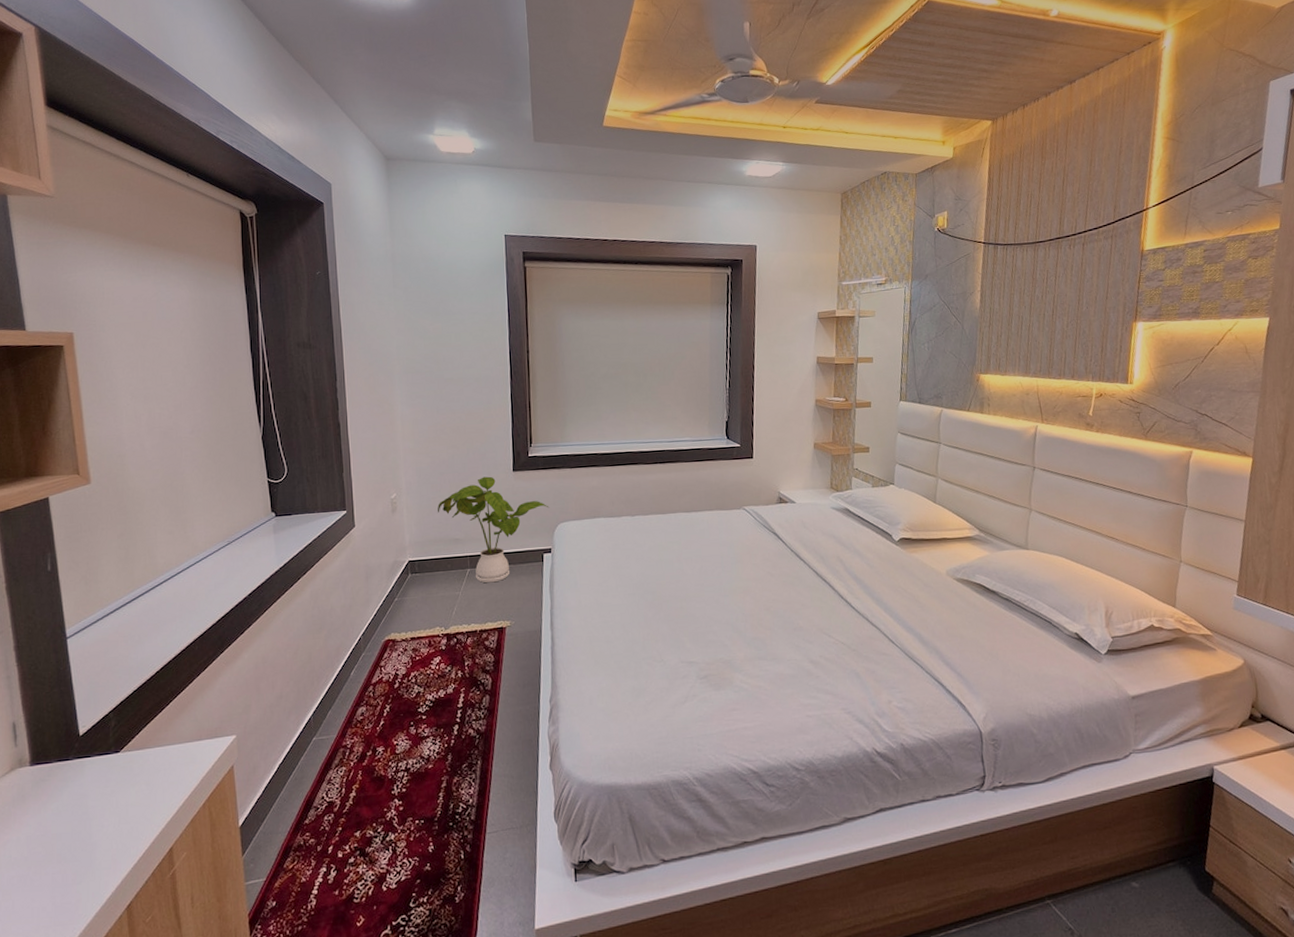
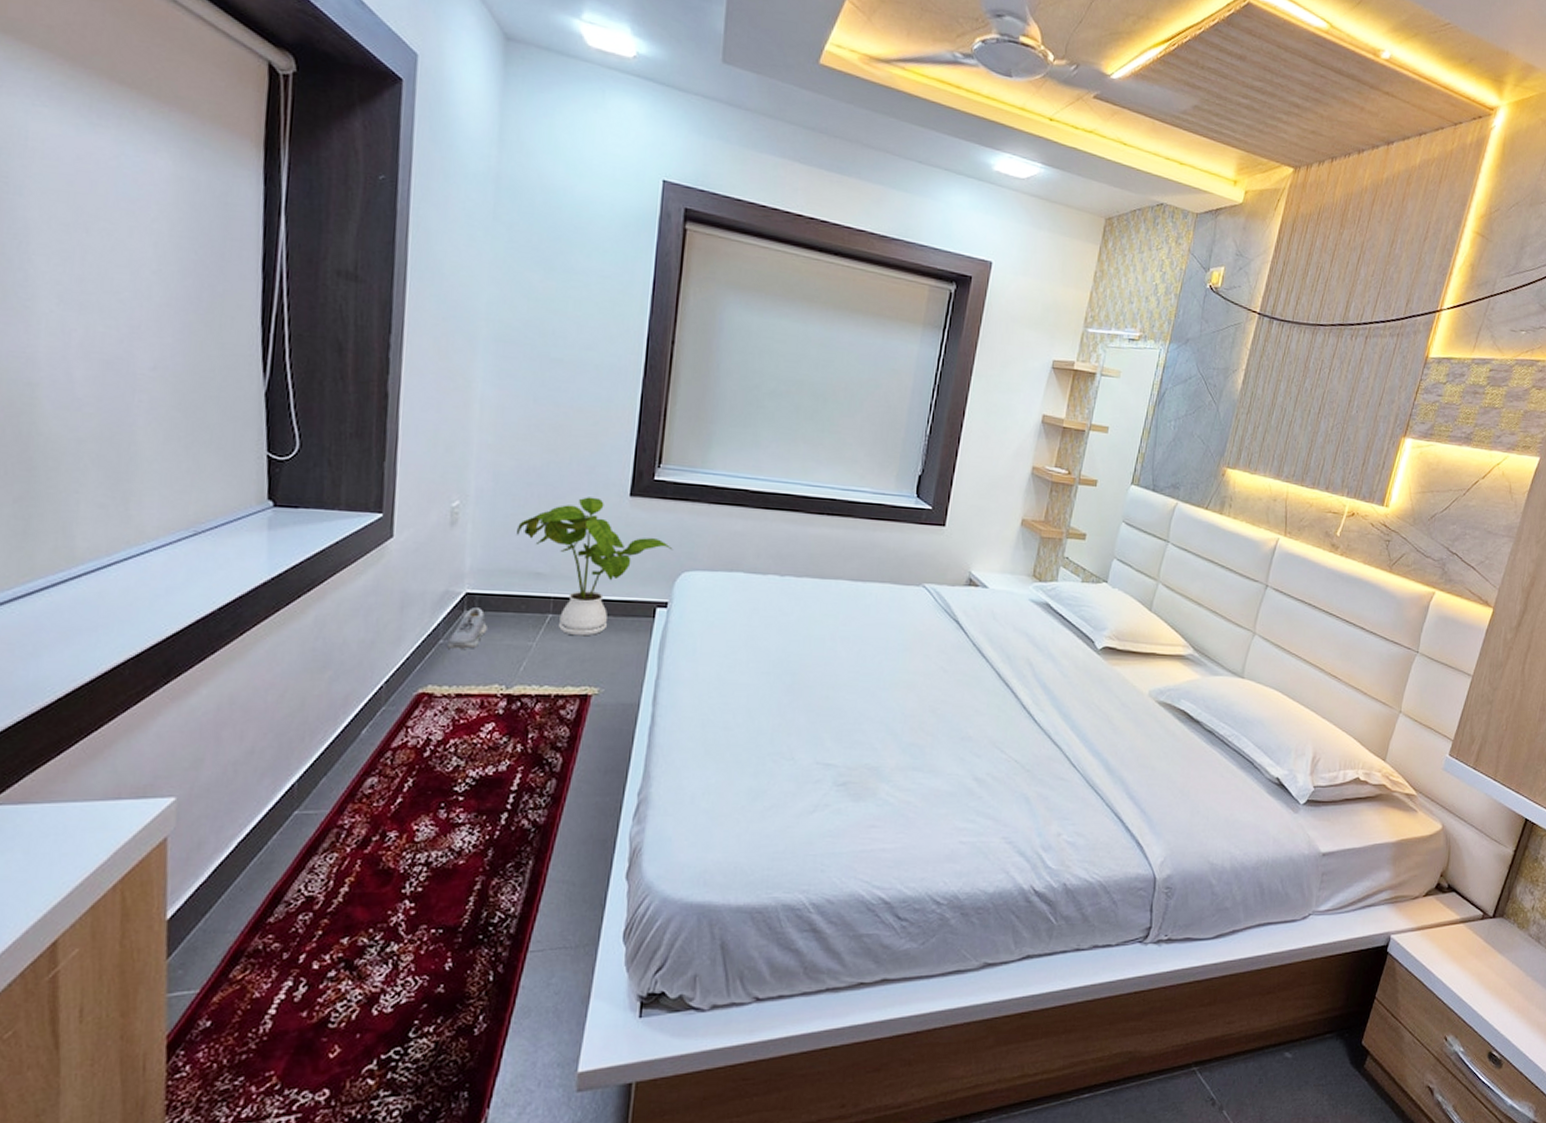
shoe: none [400,571,426,604] -> present [447,607,487,649]

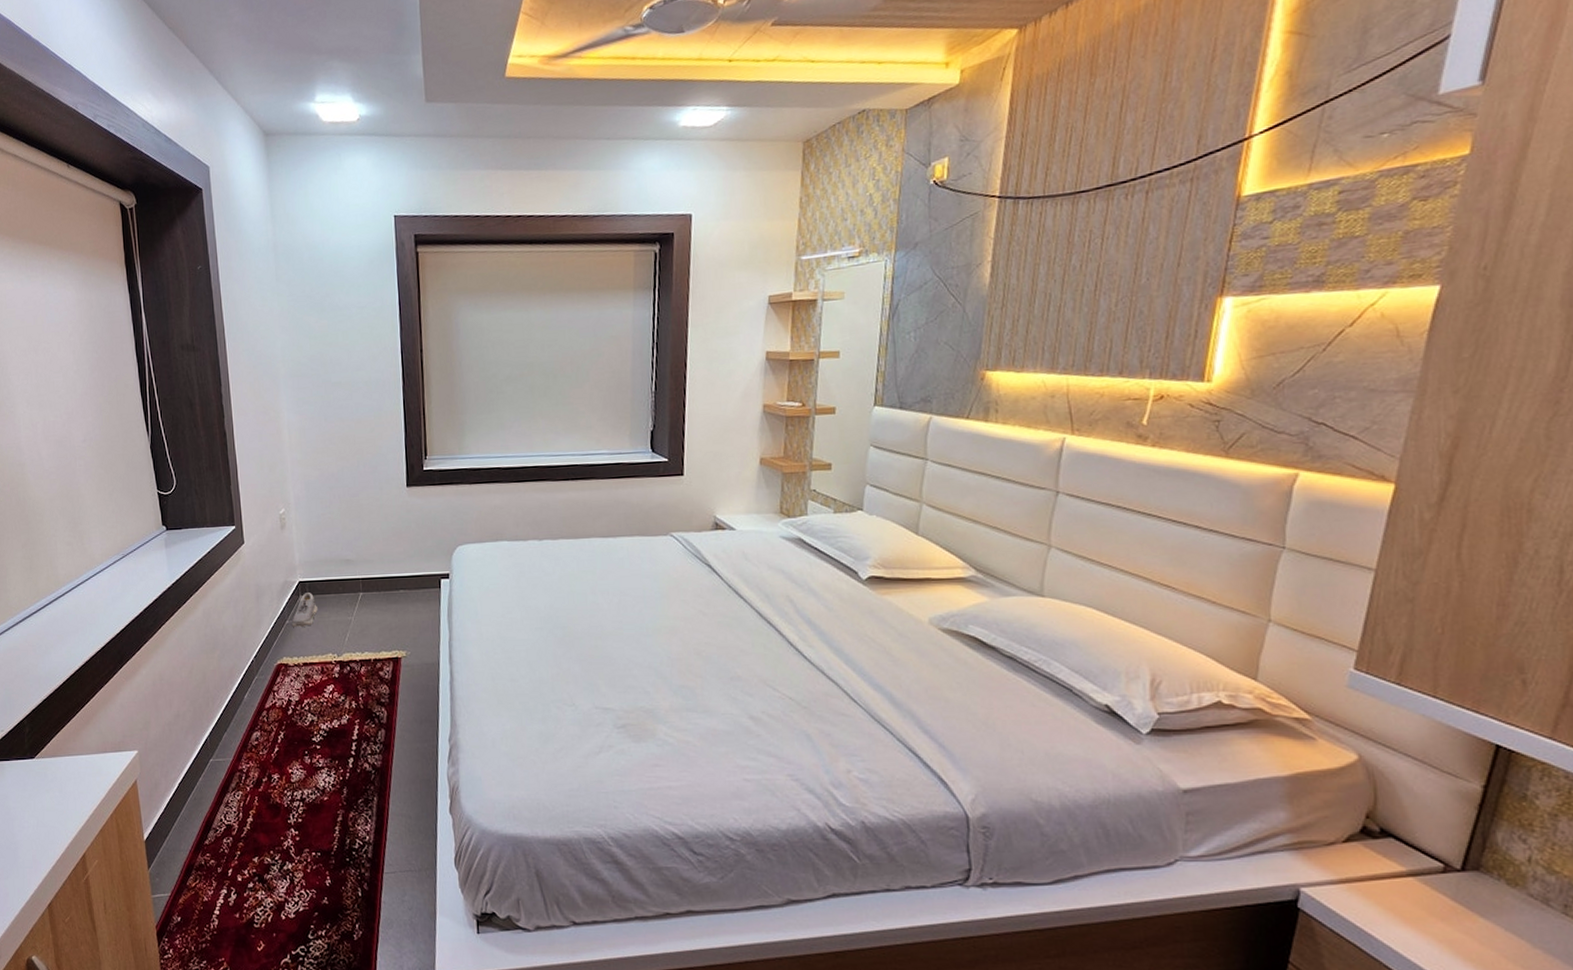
house plant: present [517,497,673,637] -> none [327,492,447,609]

